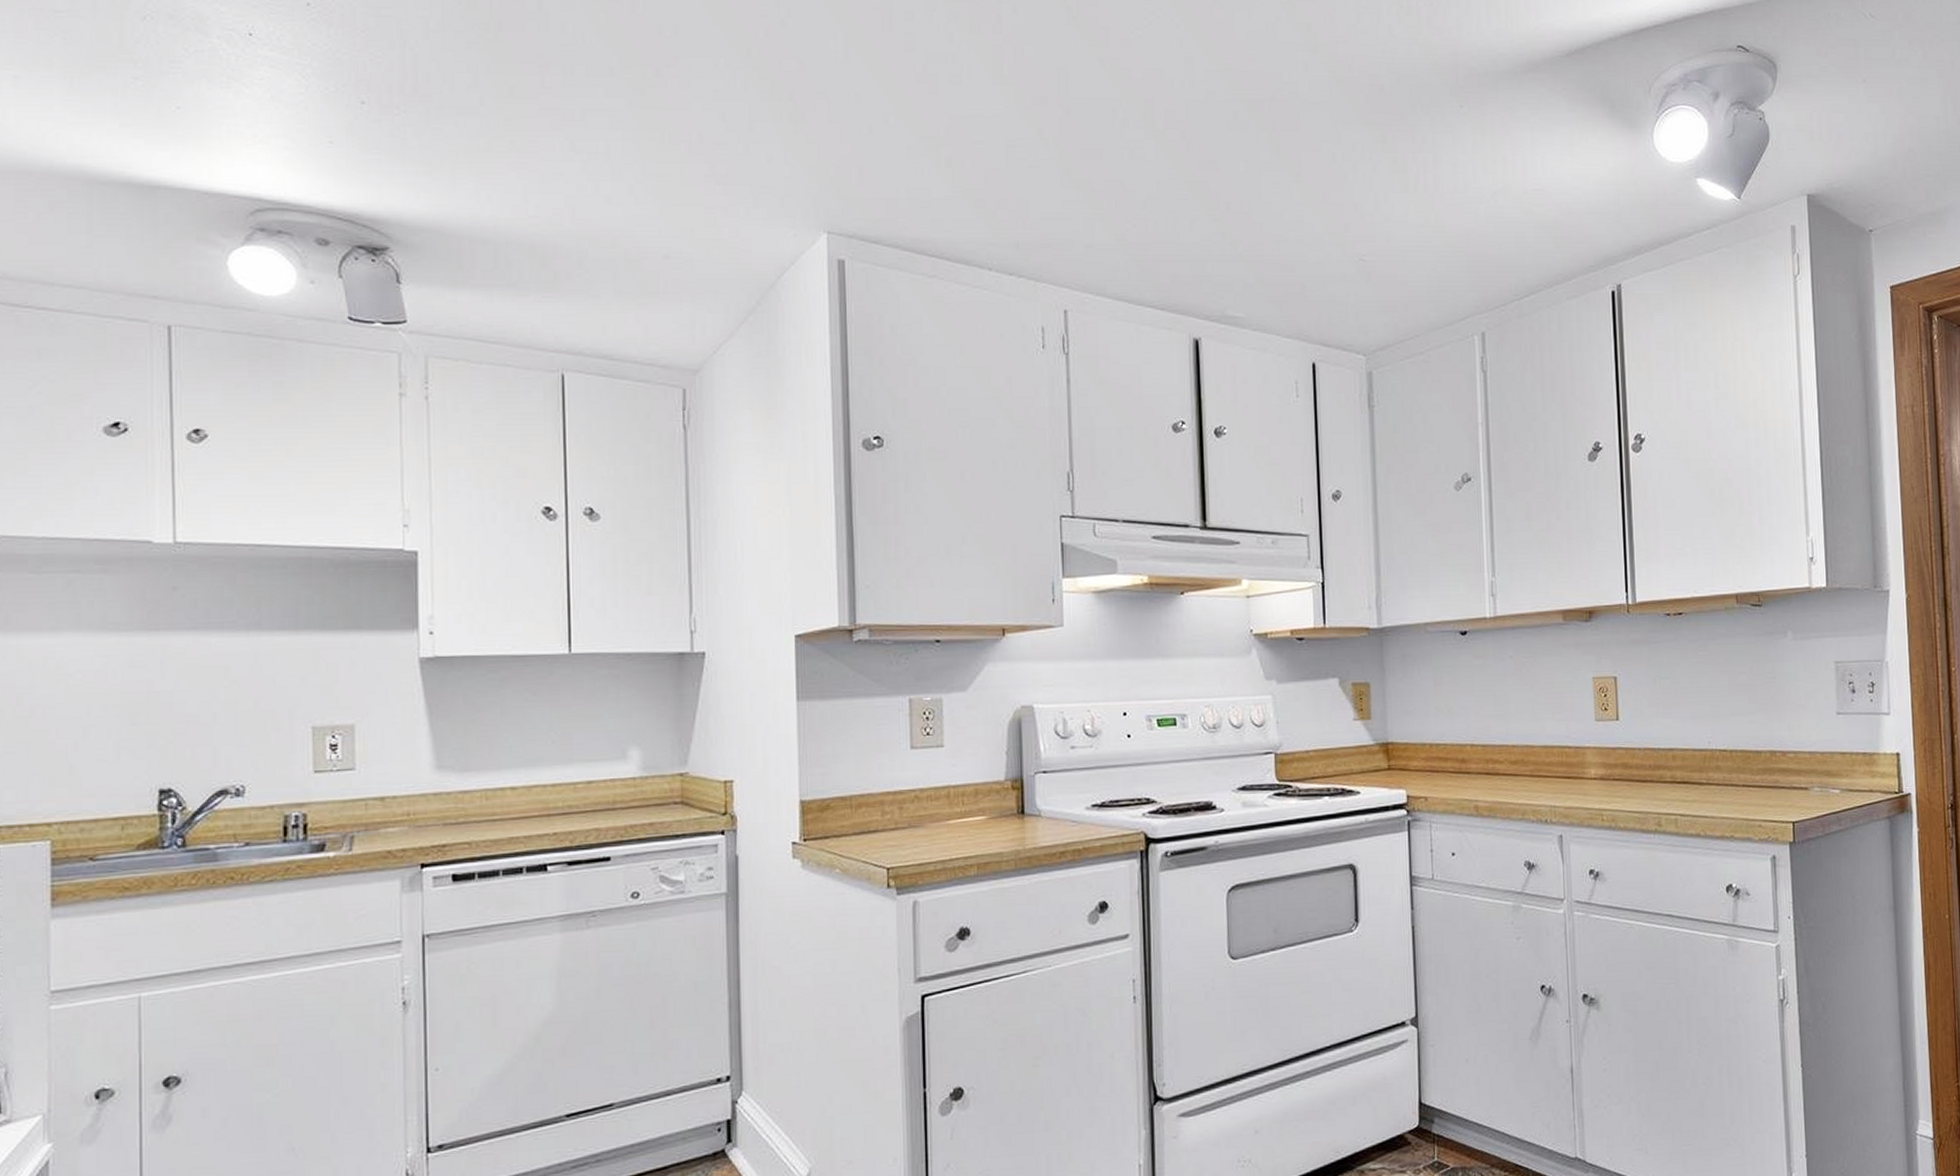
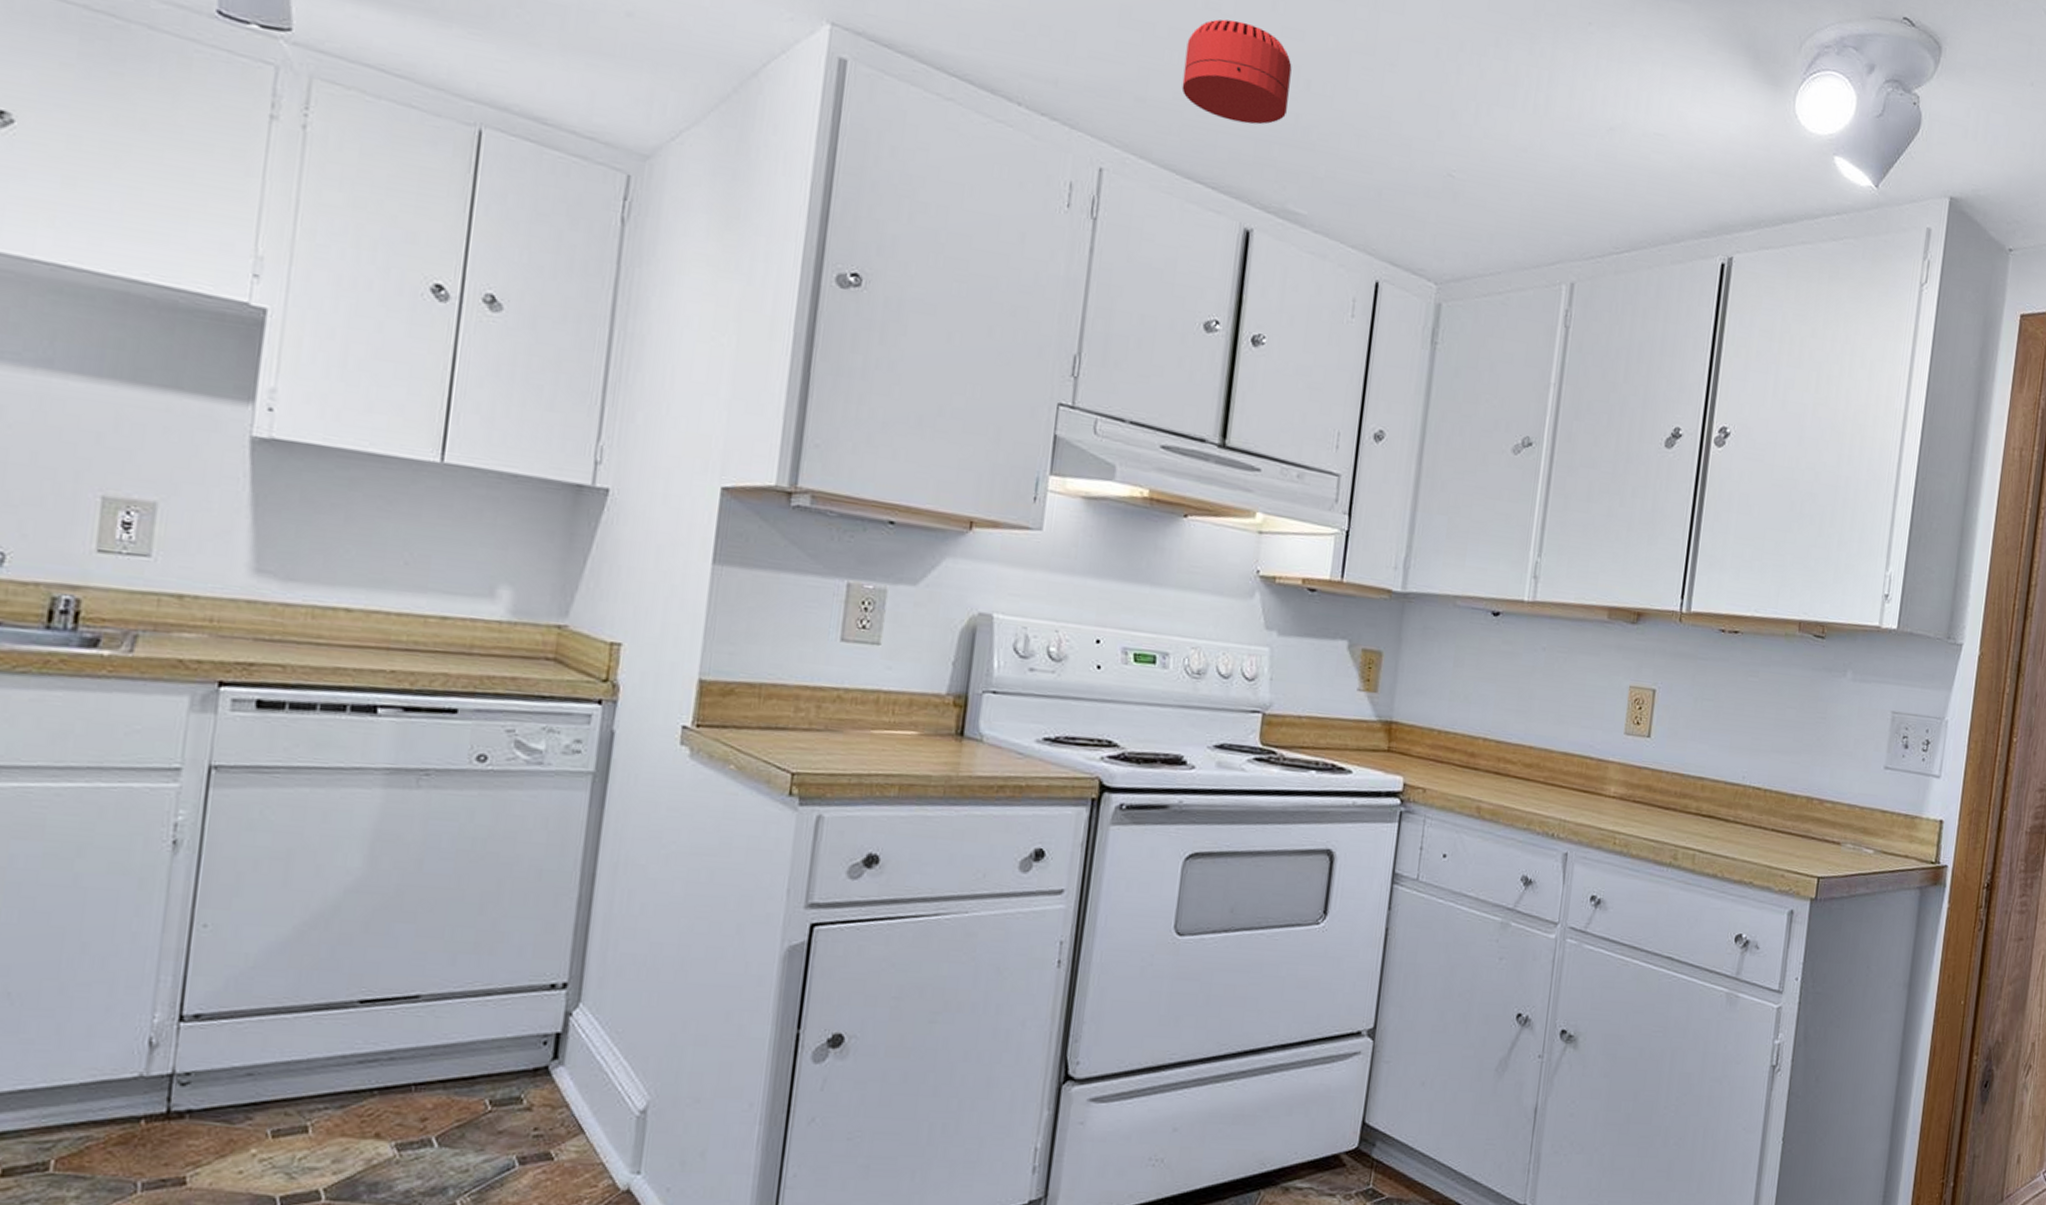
smoke detector: none [1121,164,1213,249] -> present [1181,19,1292,125]

